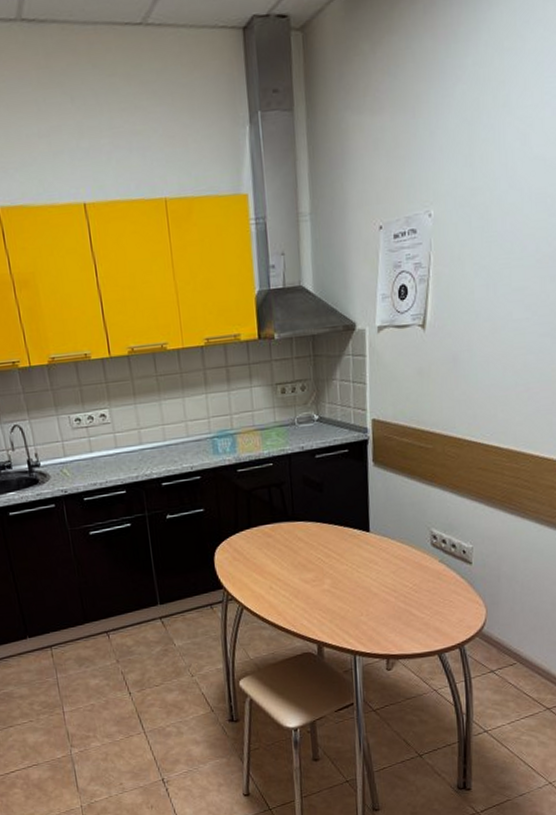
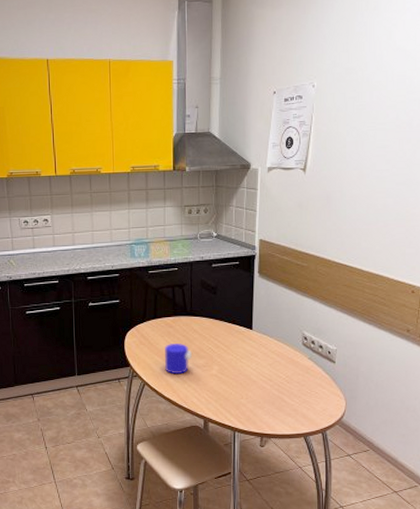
cup: none [264,555,298,594] -> present [165,344,192,375]

